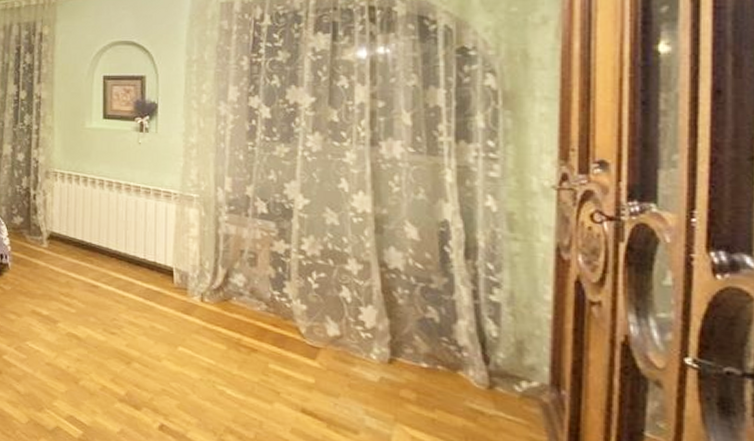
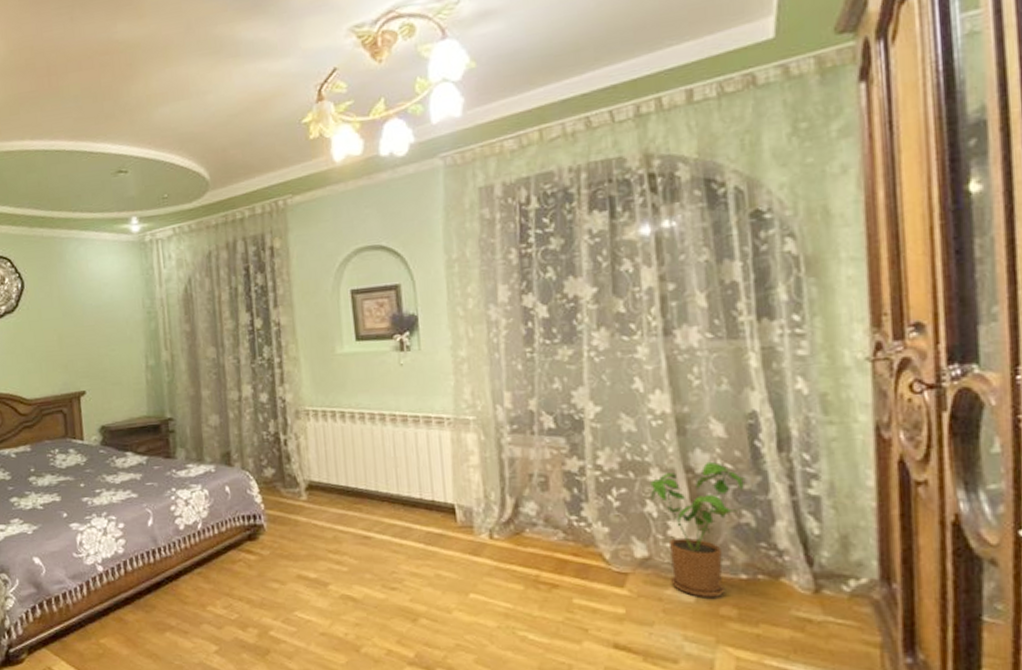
house plant: none [347,259,435,381] -> present [650,461,747,598]

